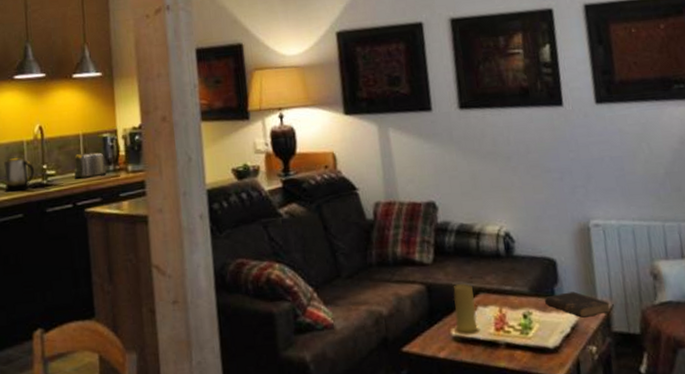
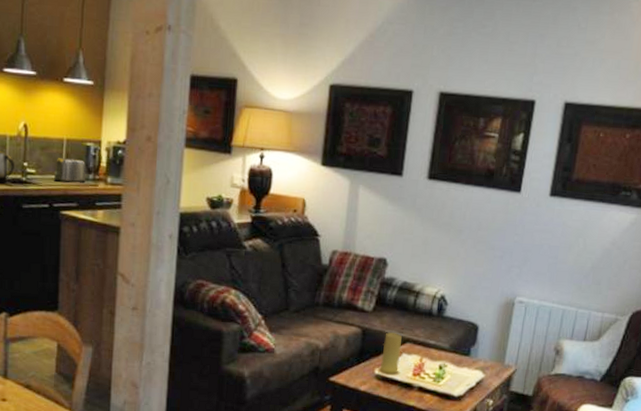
book: present [544,291,611,318] -> none [459,353,514,376]

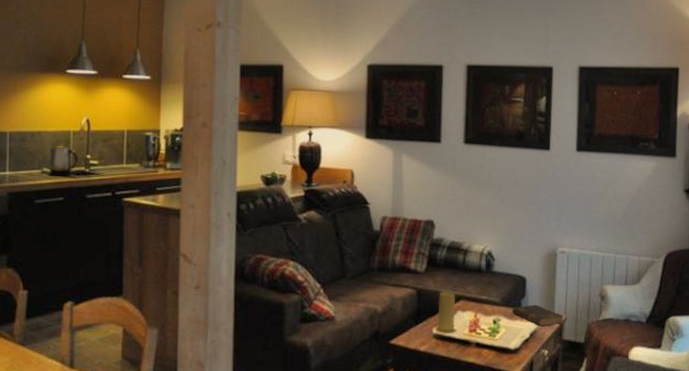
toaster: present [54,158,86,183] -> none [116,148,147,172]
book: none [459,353,514,376] -> present [512,305,564,326]

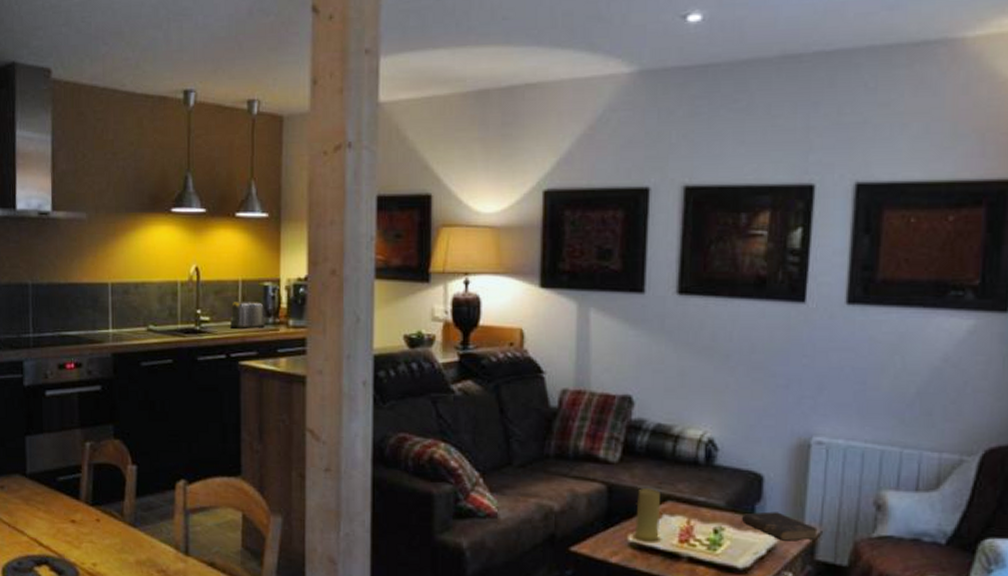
kettle: present [49,145,79,176] -> none [155,298,188,335]
toaster: none [116,148,147,172] -> present [230,302,265,330]

